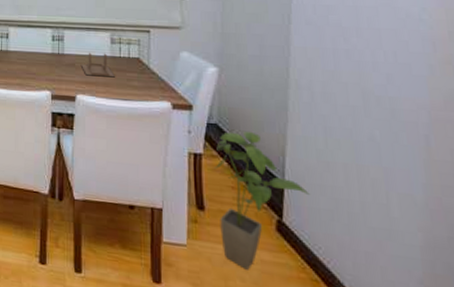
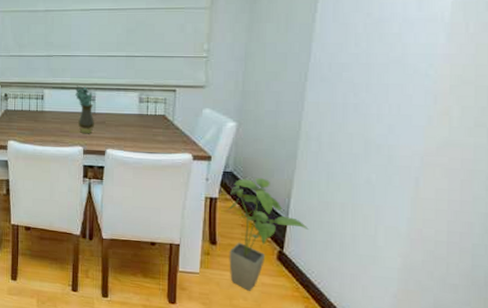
vase: none [42,23,63,78] -> present [75,85,94,134]
napkin holder: present [82,52,115,78] -> none [111,111,142,133]

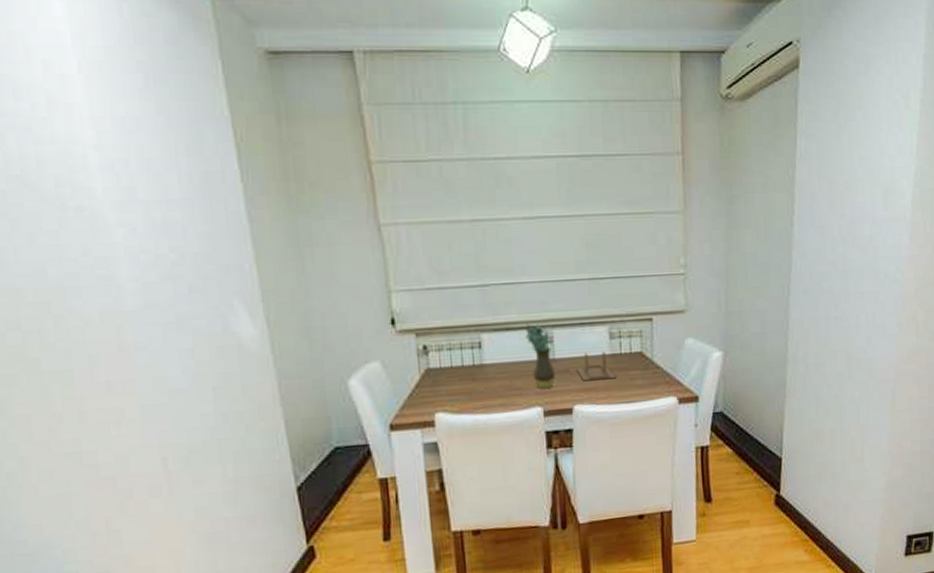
napkin holder: none [111,111,142,133] -> present [577,351,616,382]
house plant: present [227,177,309,291] -> none [720,413,803,548]

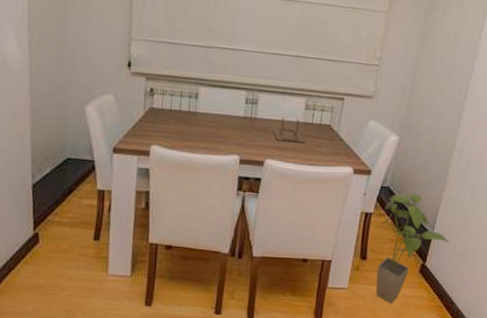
vase: present [525,323,555,390] -> none [236,84,255,142]
house plant: none [720,413,803,548] -> present [375,193,450,303]

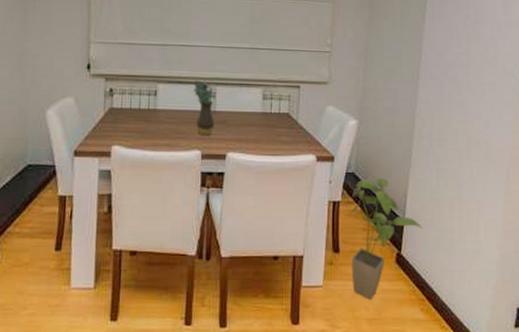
vase: none [236,84,255,142] -> present [194,79,214,136]
napkin holder: present [273,117,305,144] -> none [233,109,265,134]

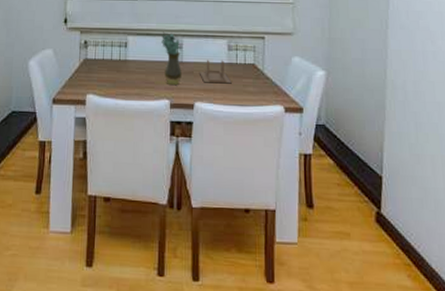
napkin holder: none [233,109,265,134] -> present [200,60,232,84]
house plant: present [350,177,423,300] -> none [322,130,403,261]

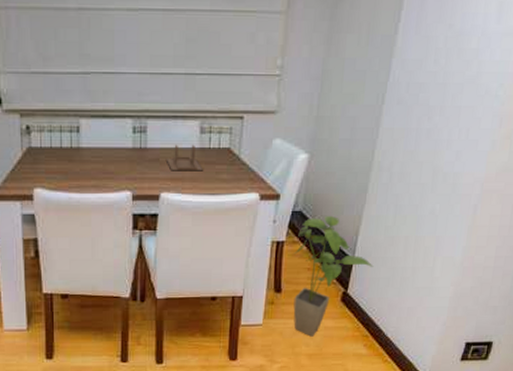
vase: present [162,31,182,86] -> none [121,112,145,175]
house plant: none [322,130,403,261] -> present [293,215,373,337]

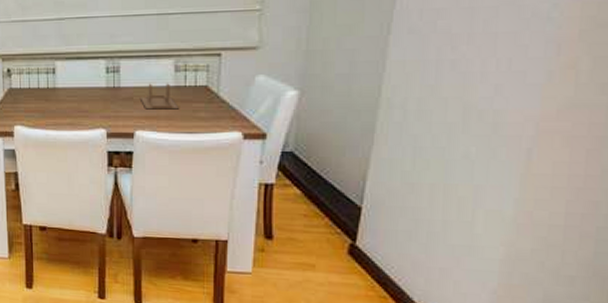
house plant: present [293,215,373,337] -> none [286,157,388,292]

